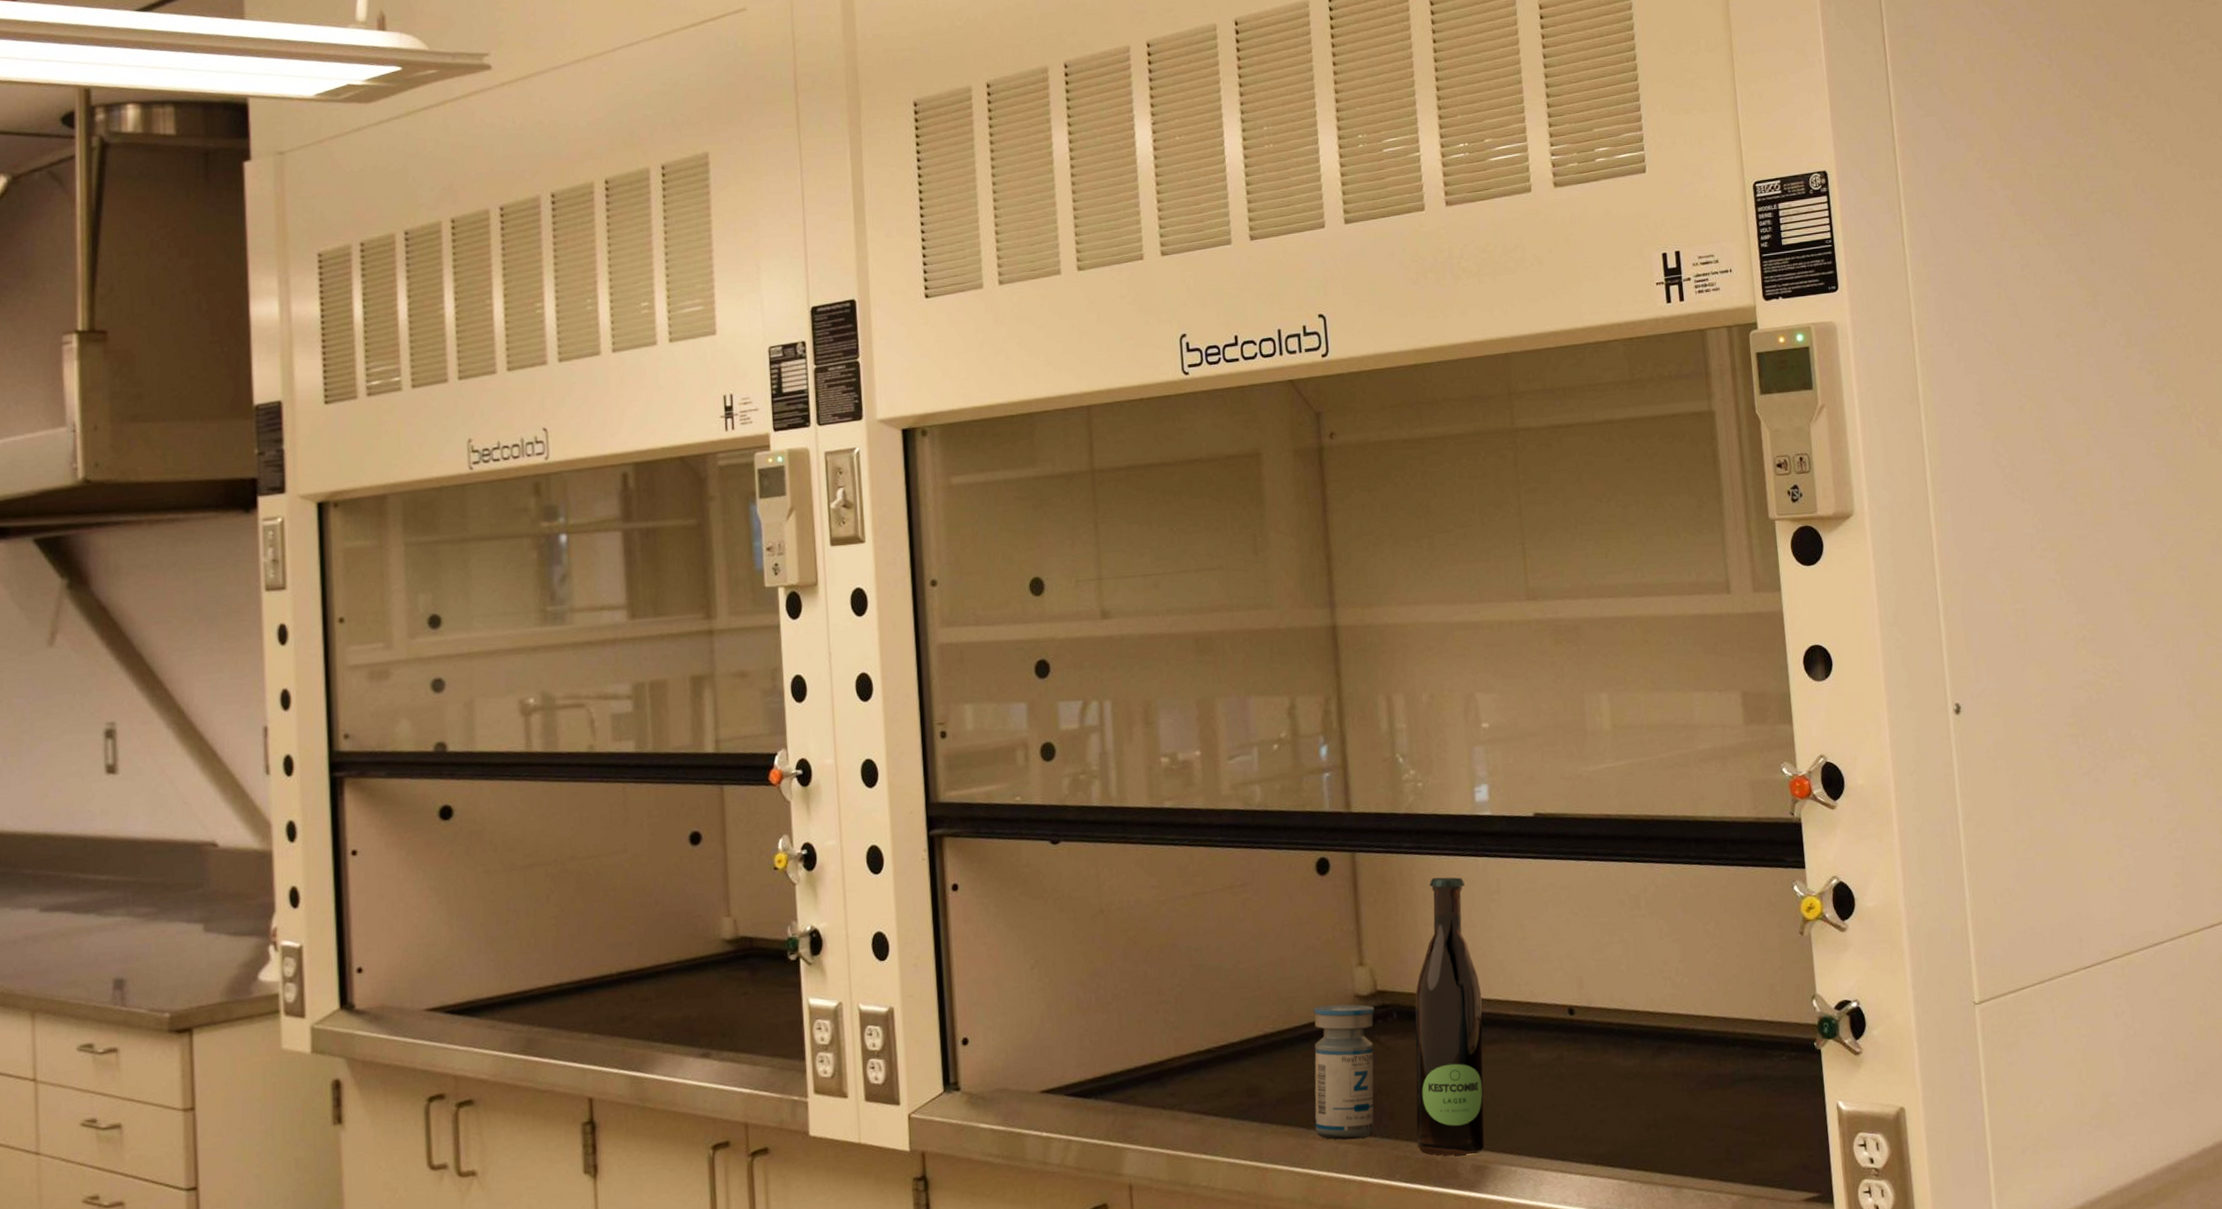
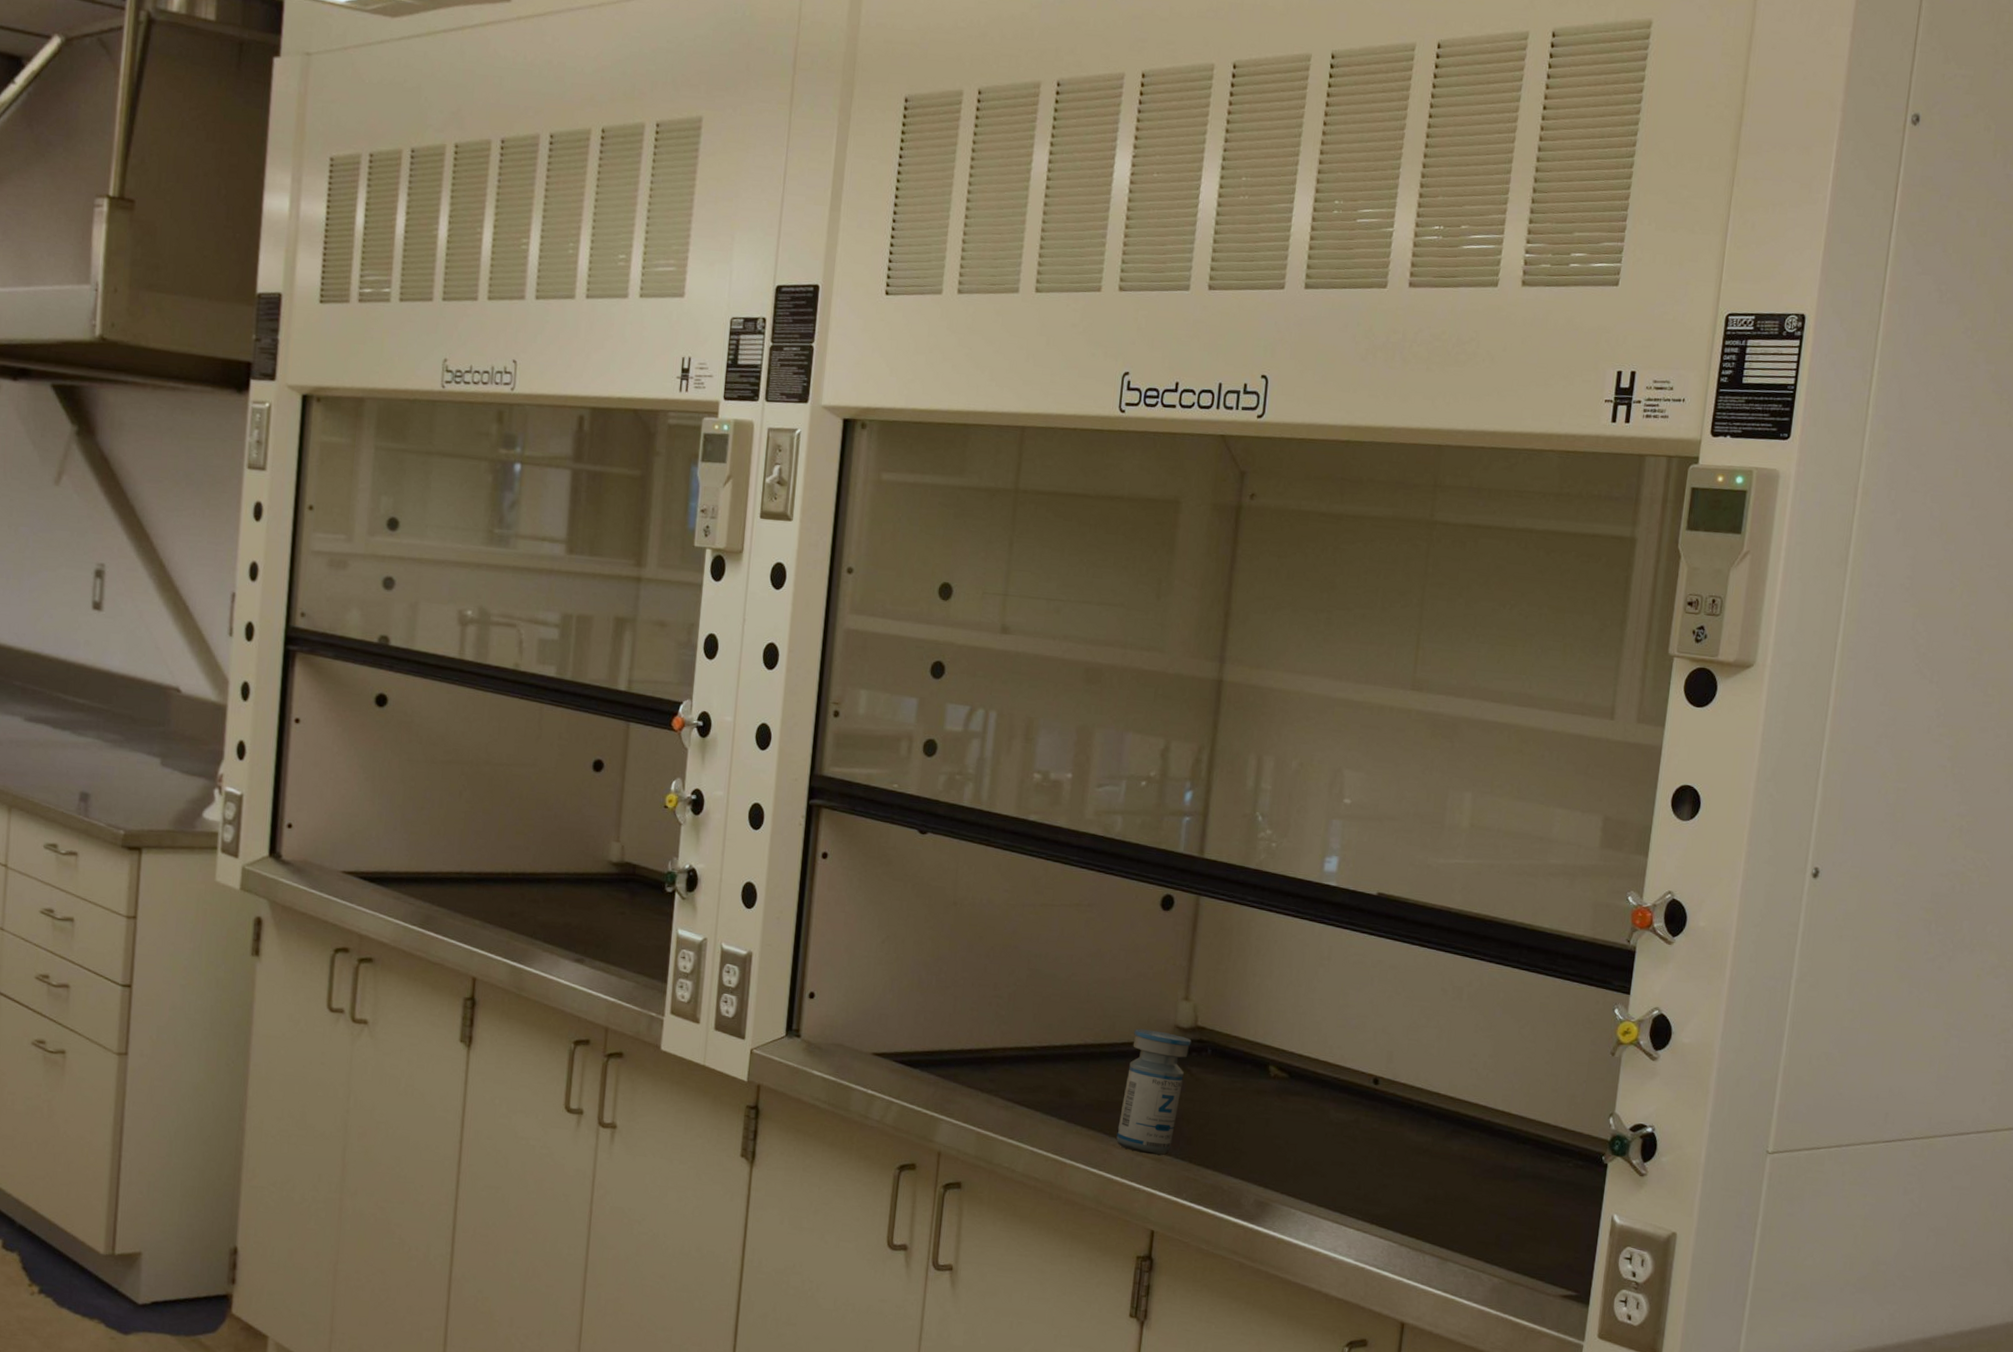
bottle: present [1415,877,1484,1156] -> none [1207,934,1299,1190]

